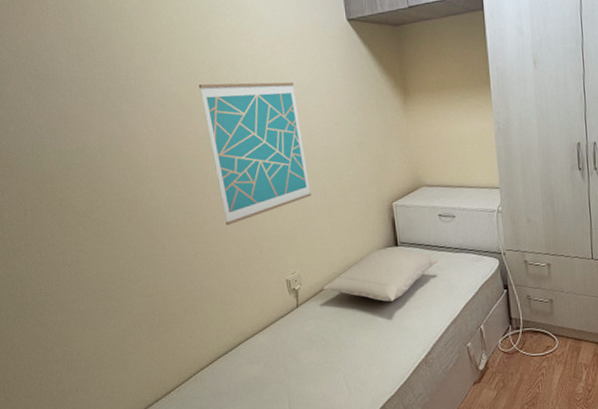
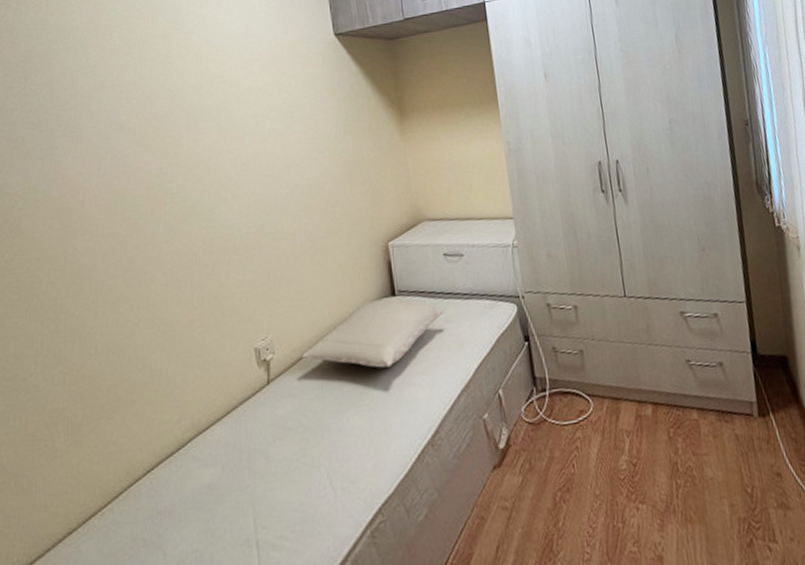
wall art: present [198,82,312,226] -> none [154,105,290,283]

